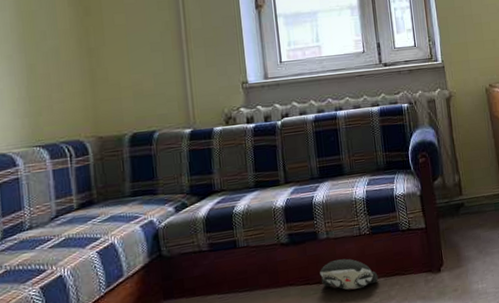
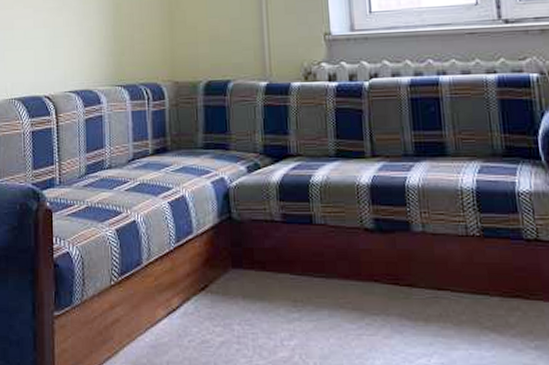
plush toy: present [320,258,378,290] -> none [412,262,492,304]

